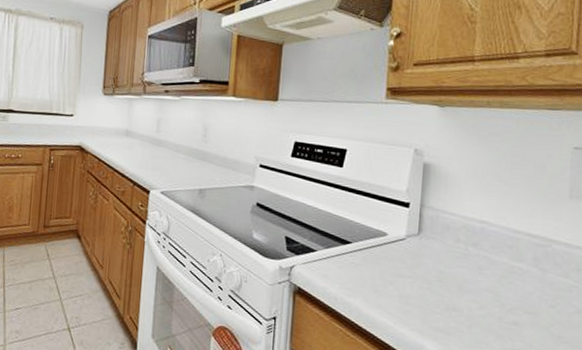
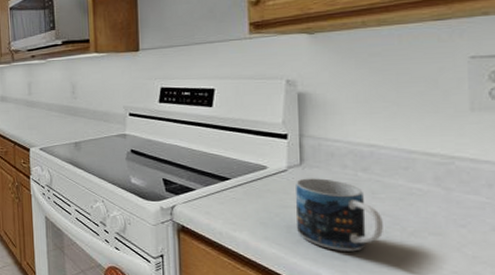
mug: none [408,248,486,326] -> present [296,178,383,252]

